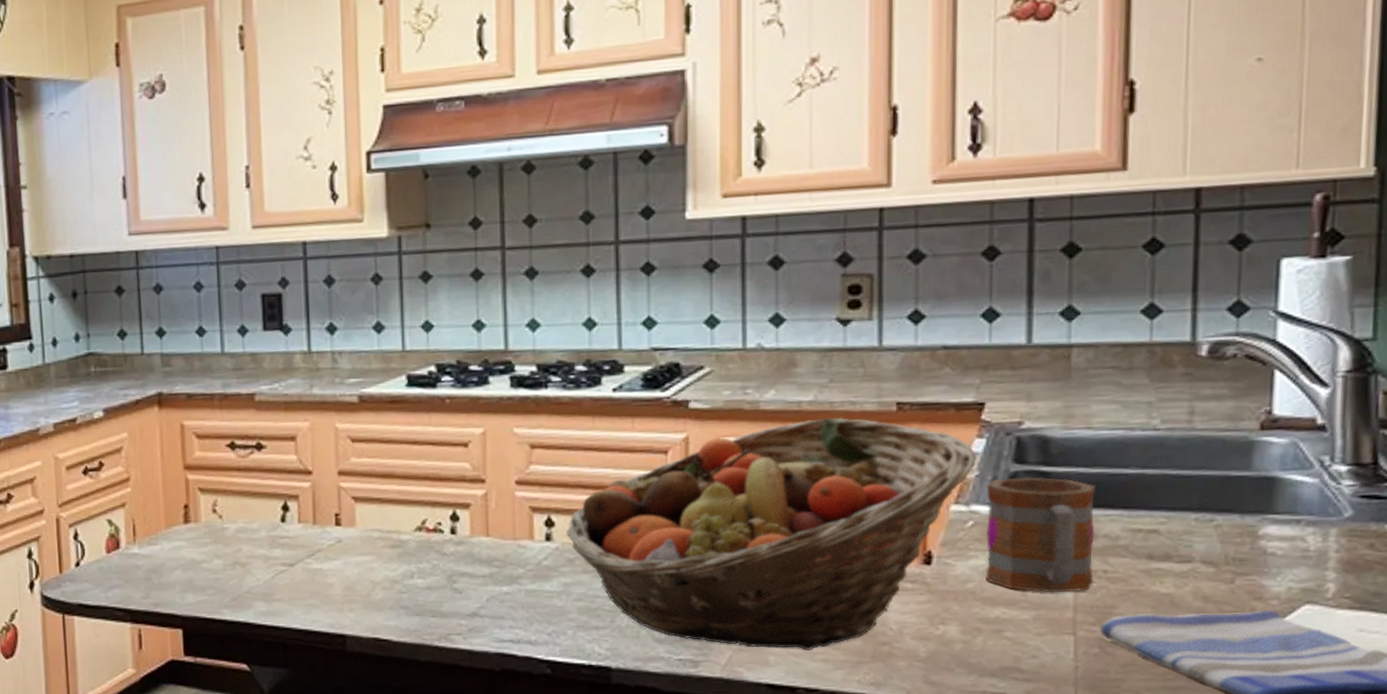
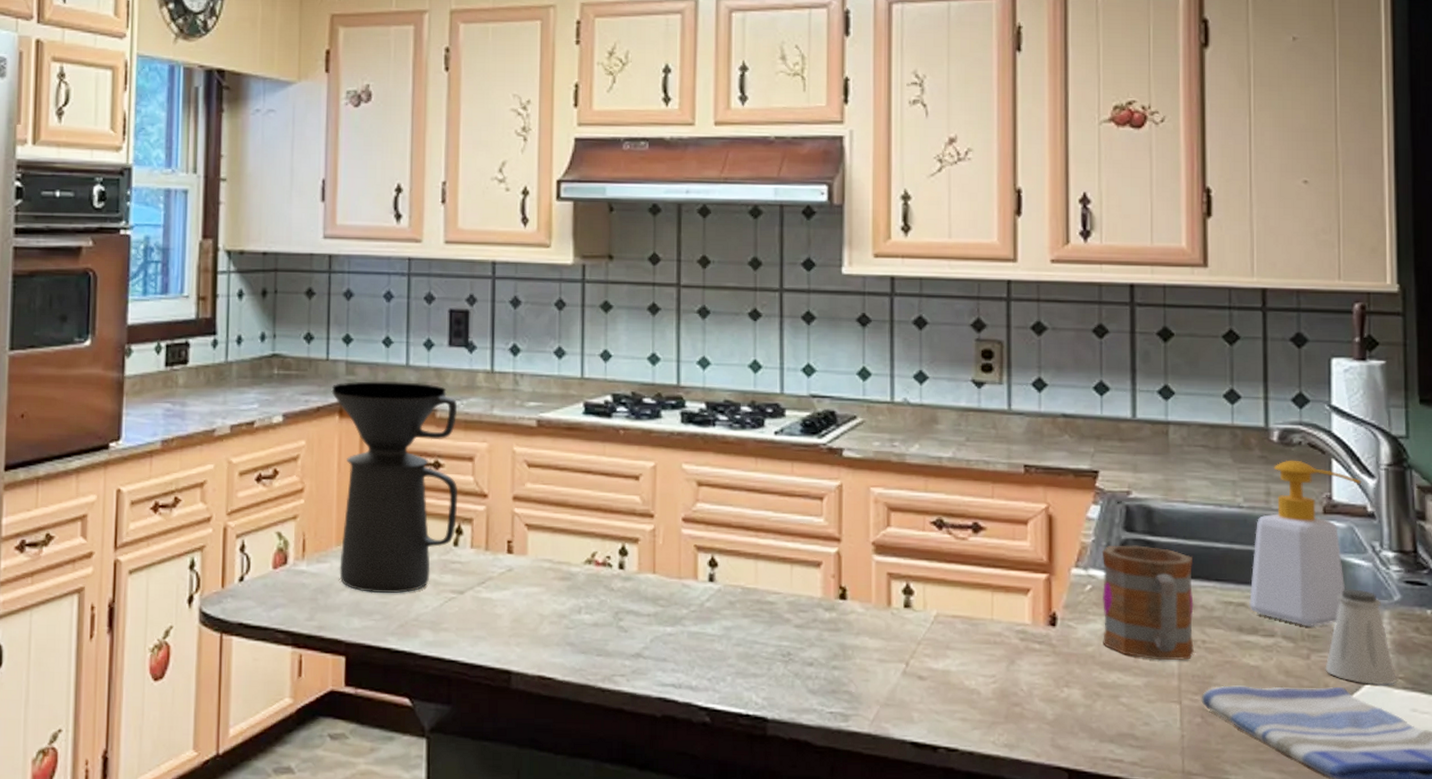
coffee maker: none [148,368,283,571] -> present [331,381,458,594]
fruit basket: present [566,417,978,650] -> none [728,475,1094,708]
soap bottle: none [1163,374,1312,550] -> present [1249,460,1362,627]
saltshaker: none [1252,507,1341,606] -> present [1325,589,1397,685]

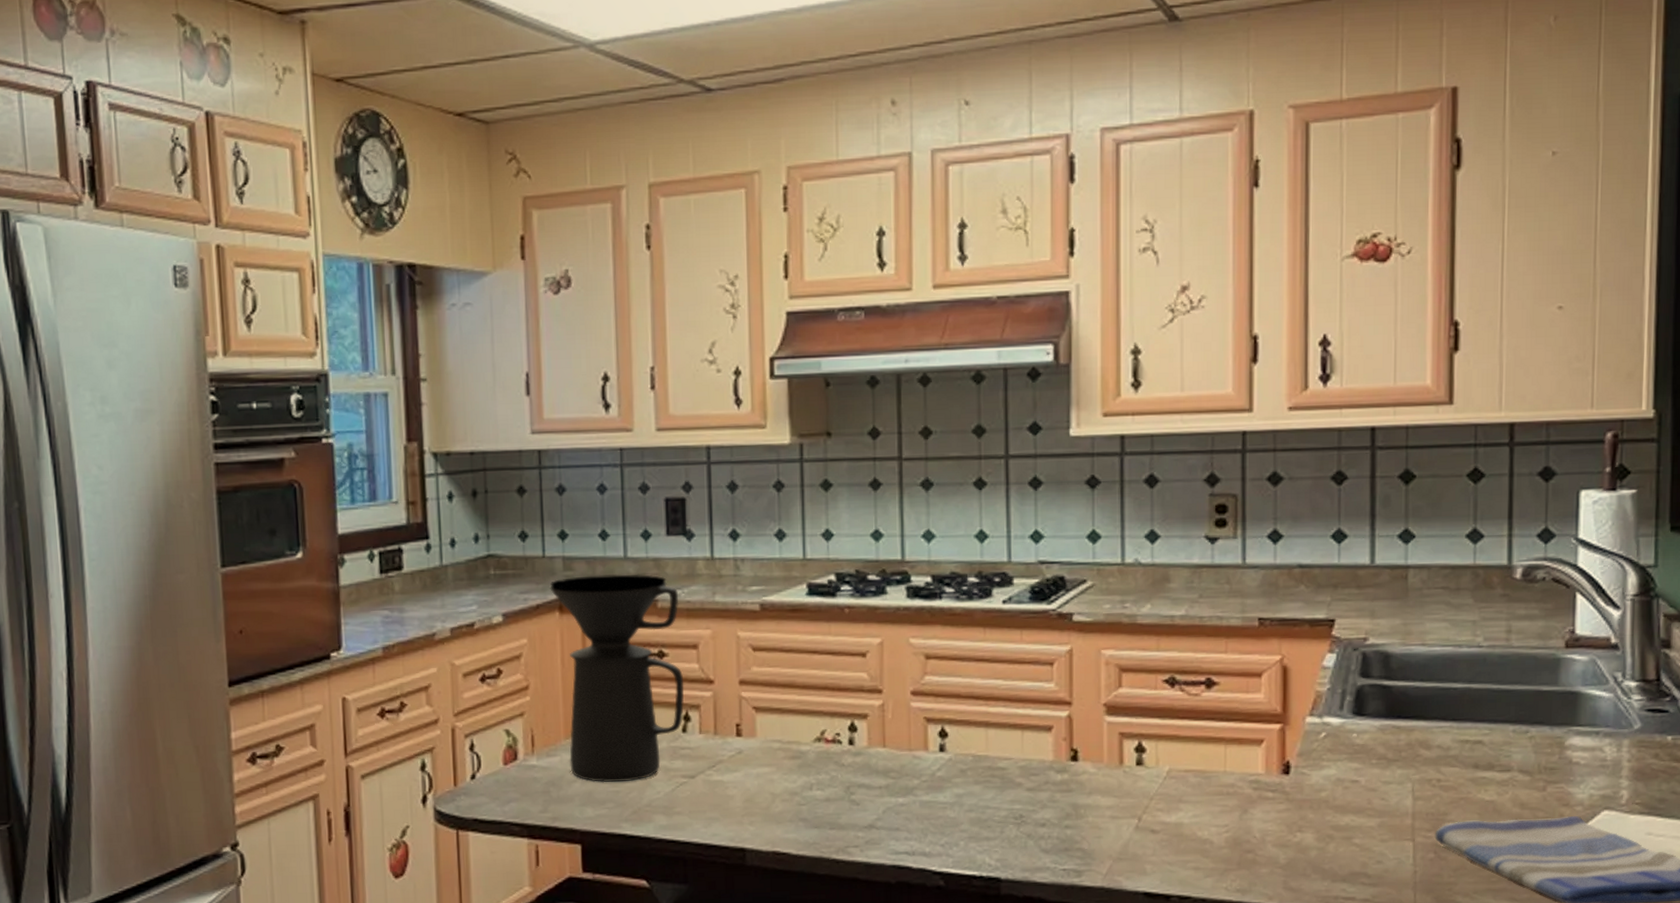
mug: present [1102,545,1194,661] -> none [1336,690,1430,801]
soap bottle: present [1249,460,1362,627] -> none [1486,596,1606,759]
saltshaker: present [1325,589,1397,685] -> none [1561,720,1633,812]

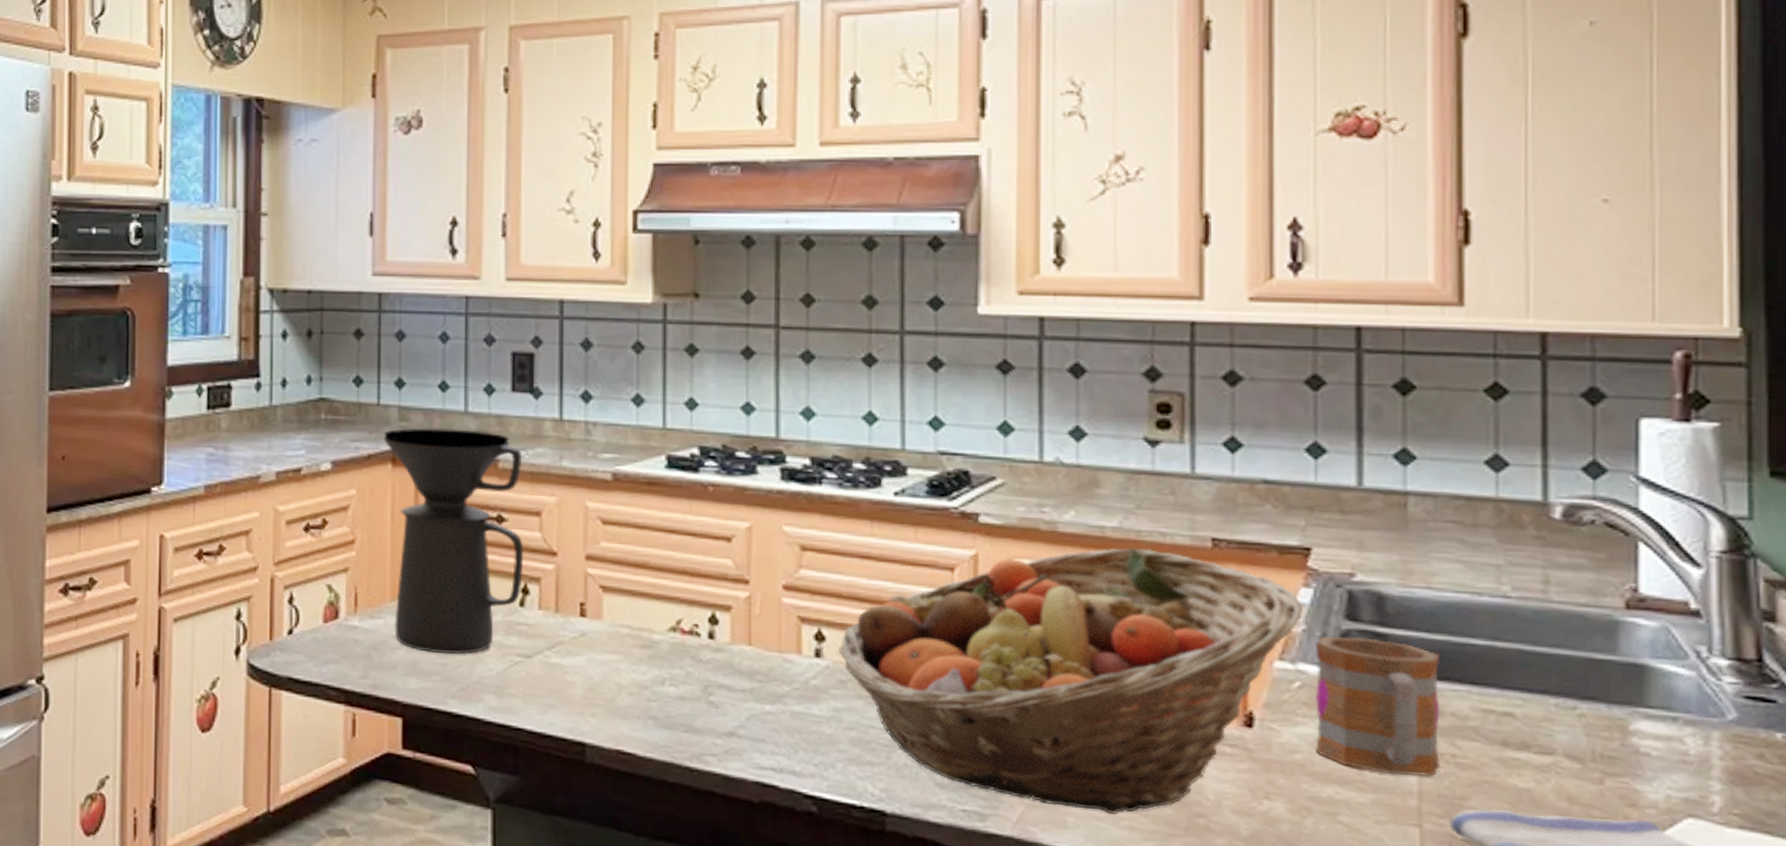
fruit basket: none [959,631,1329,859] -> present [838,547,1304,814]
mug: none [1336,690,1430,801] -> present [1314,636,1441,777]

